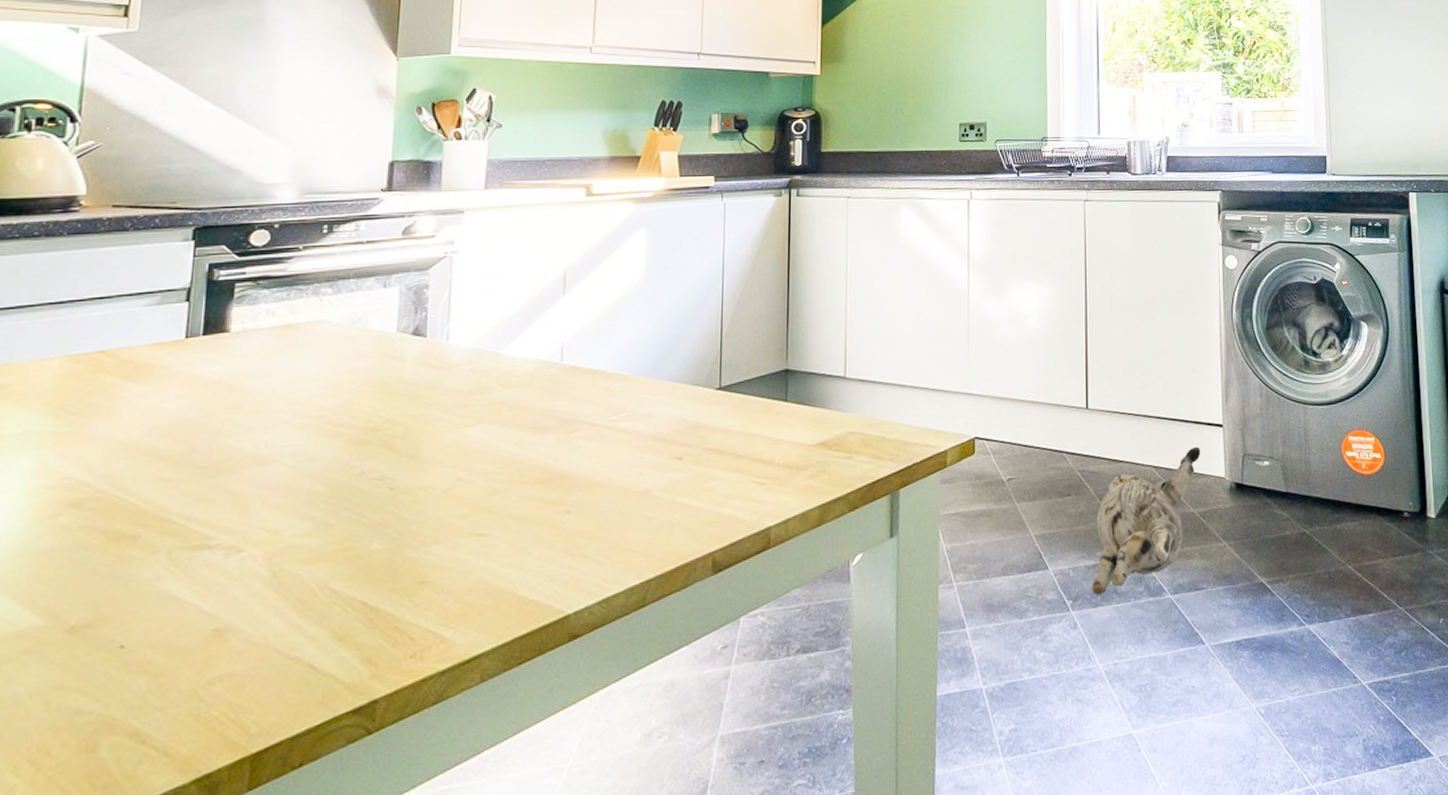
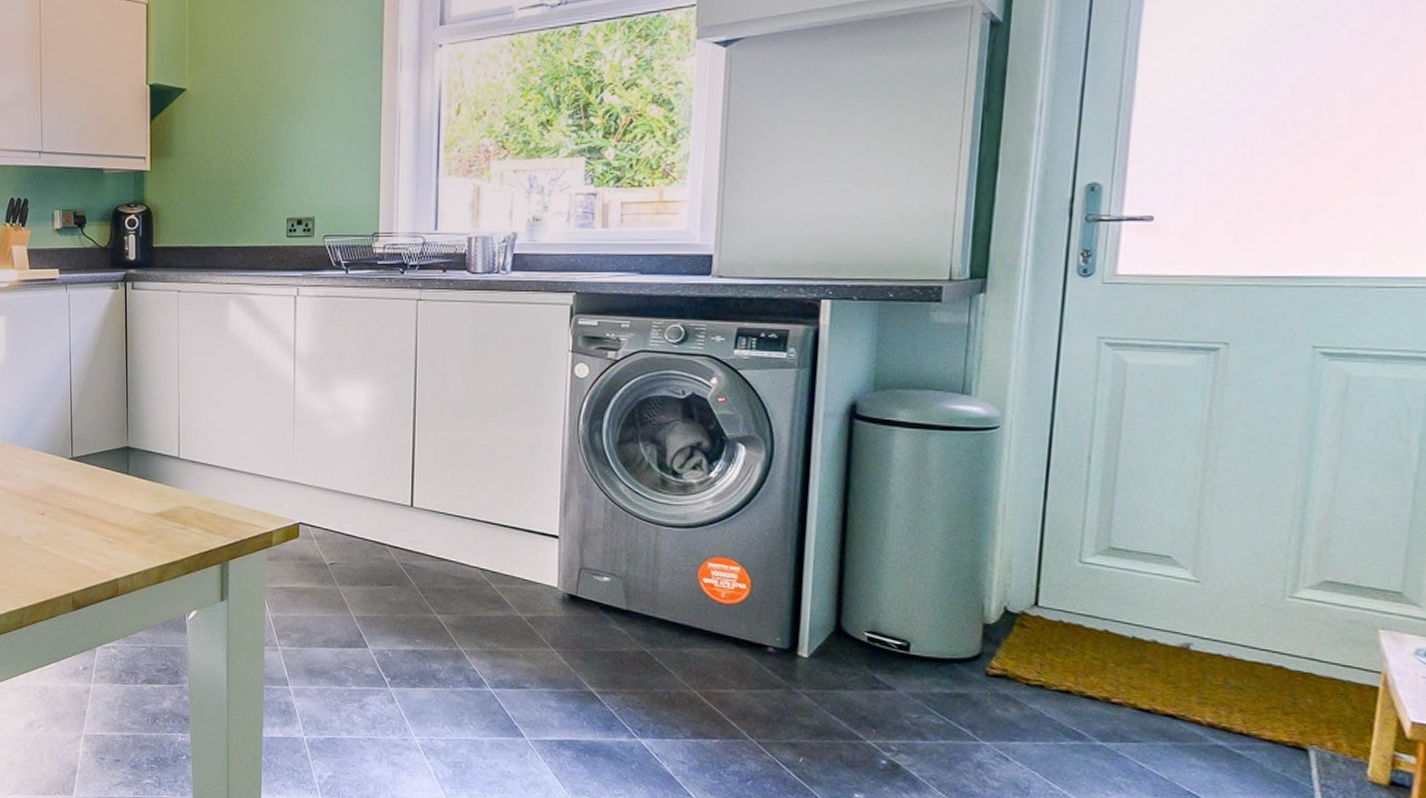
cat: present [1092,446,1201,595] -> none [410,554,533,678]

